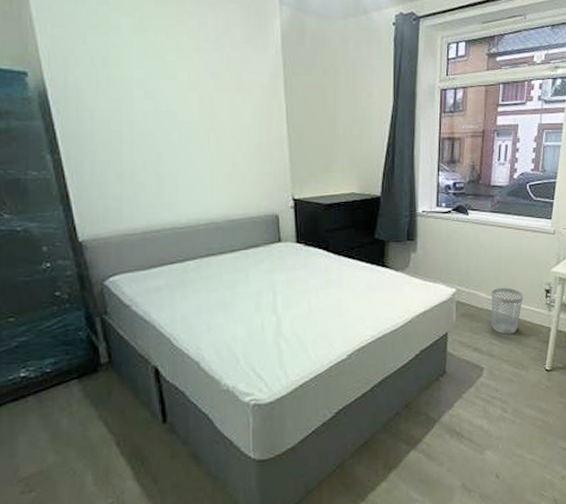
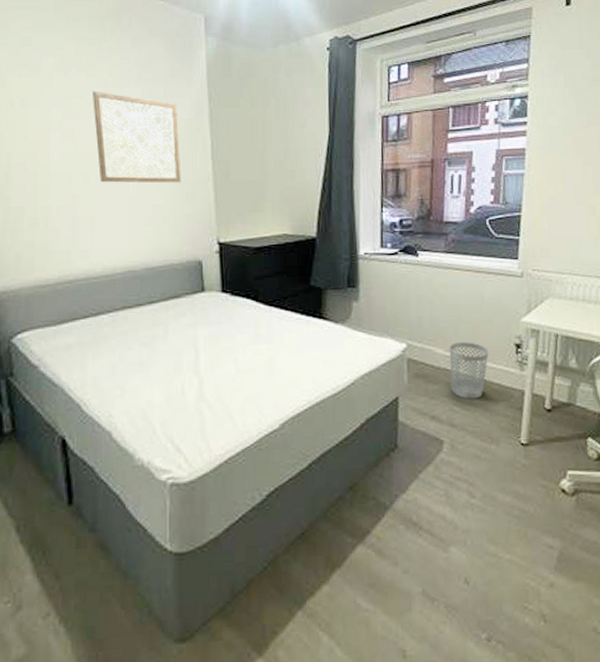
wall art: none [173,52,259,144] -> present [93,90,182,183]

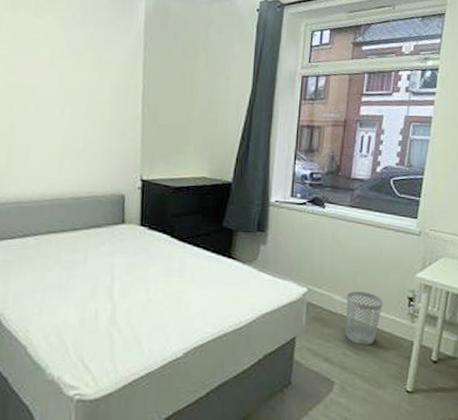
wall art: present [93,90,182,183] -> none [37,30,115,122]

